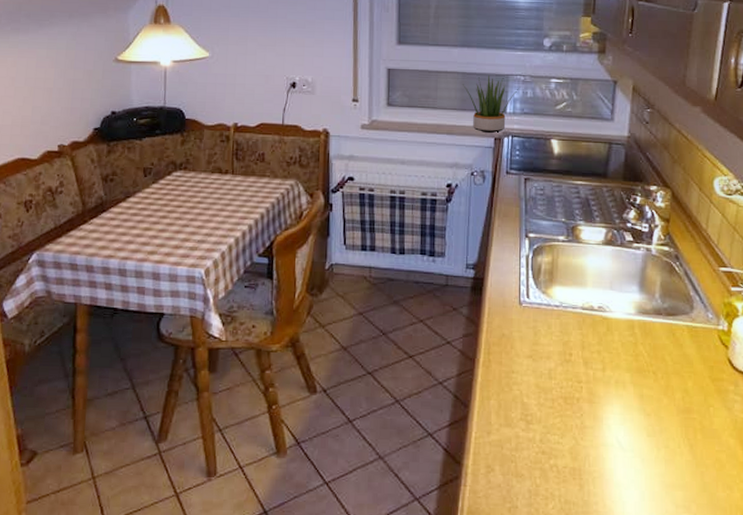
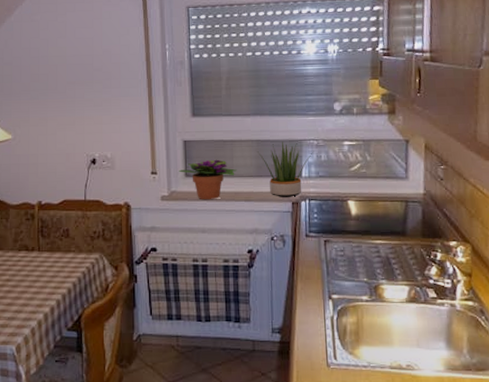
potted flower: none [381,90,441,131] -> present [179,159,237,200]

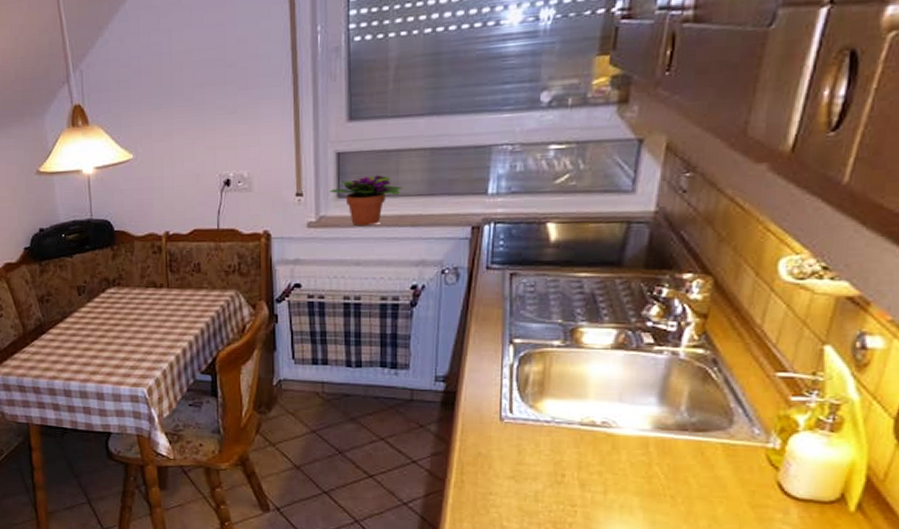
potted plant: present [256,141,314,198] -> none [430,148,507,222]

